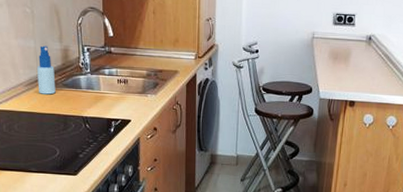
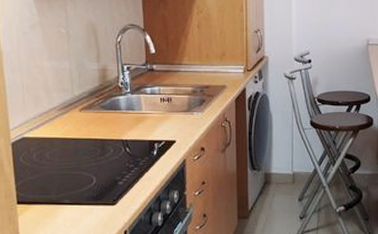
spray bottle: present [36,46,56,95] -> none [71,66,92,118]

